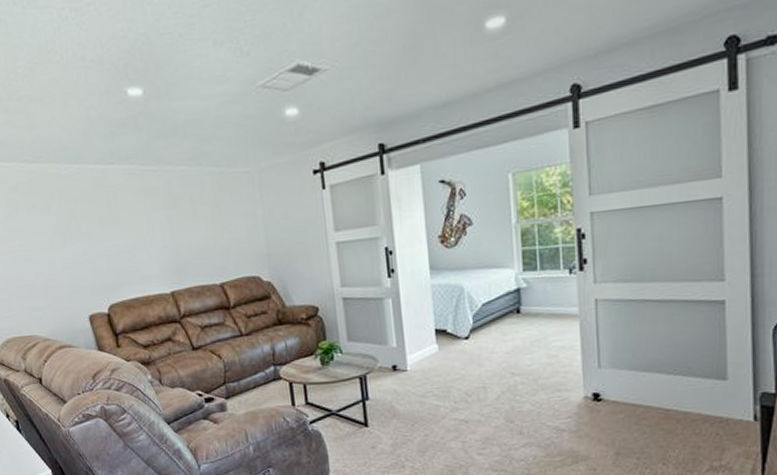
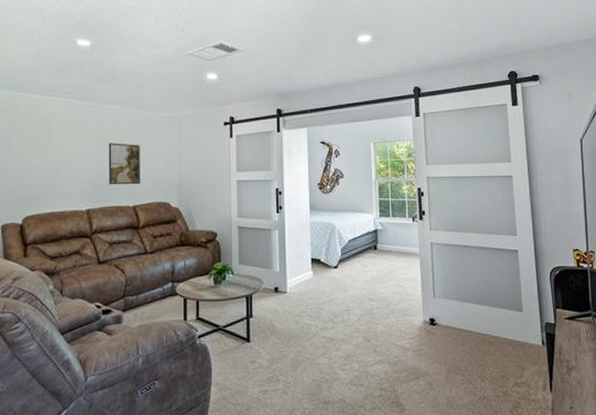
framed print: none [182,210,225,262] -> present [108,143,141,185]

